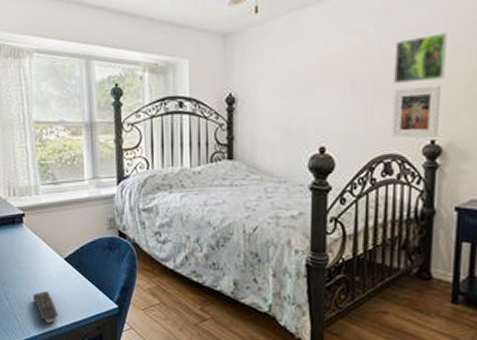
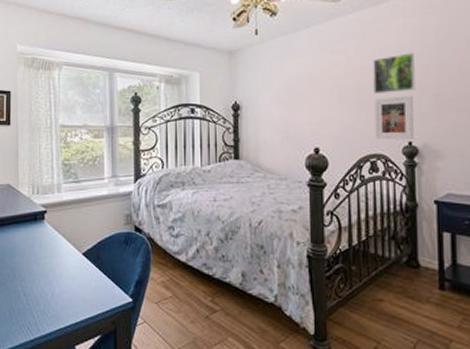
remote control: present [33,290,59,324] -> none [50,285,74,319]

